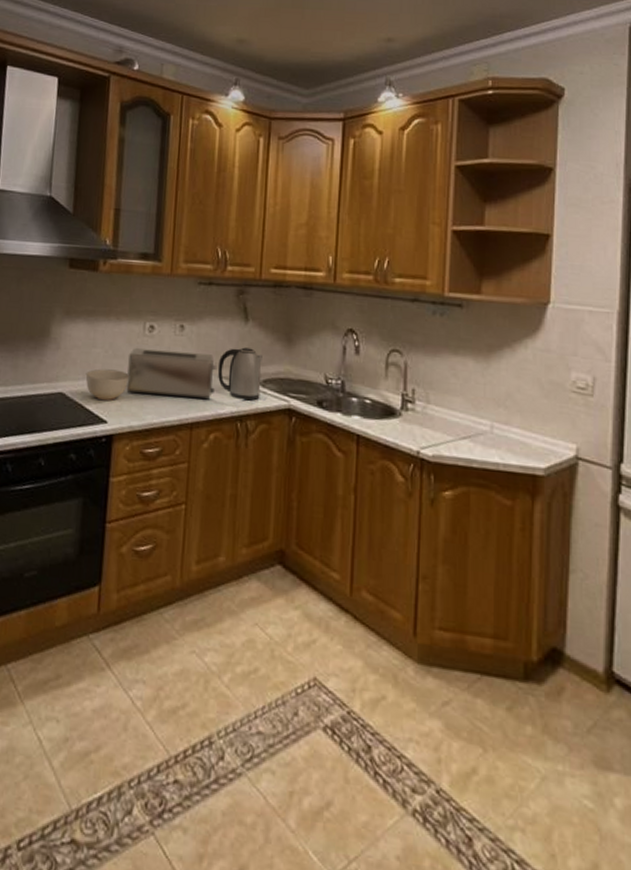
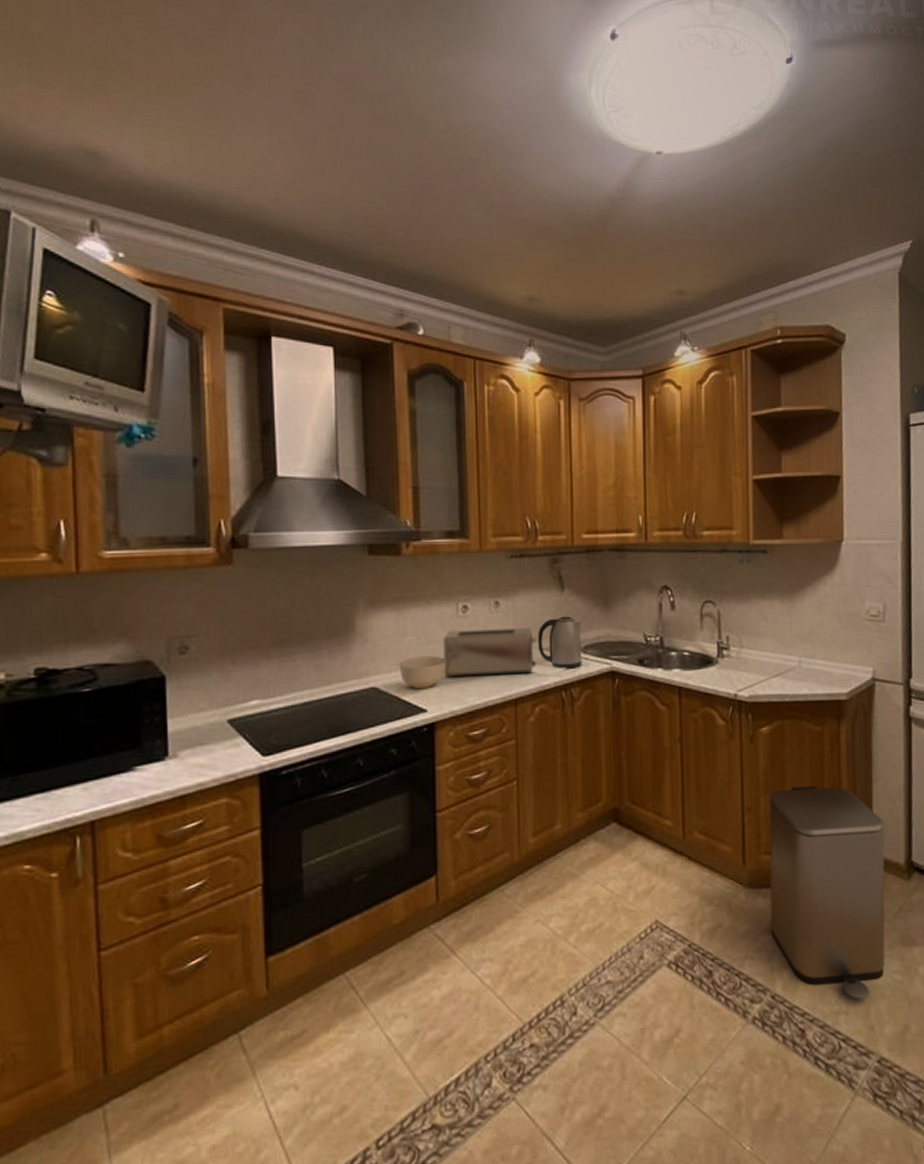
pedal bin: none [440,562,581,820] -> present [769,785,885,999]

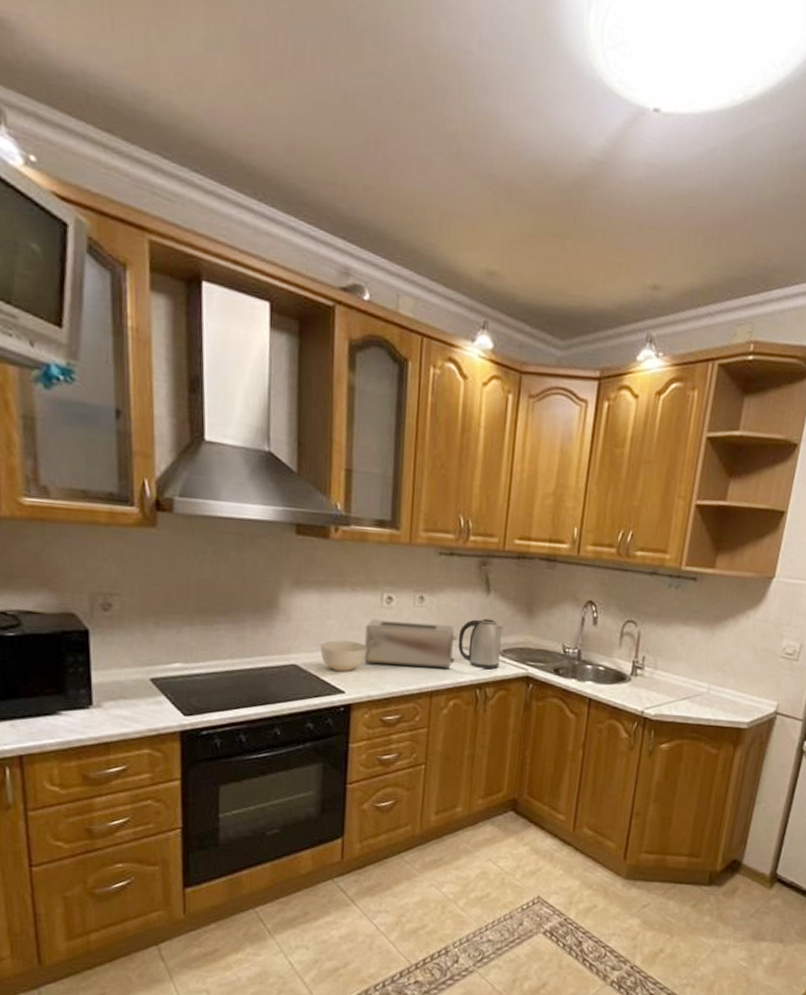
pedal bin: present [769,785,885,999] -> none [639,799,759,977]

